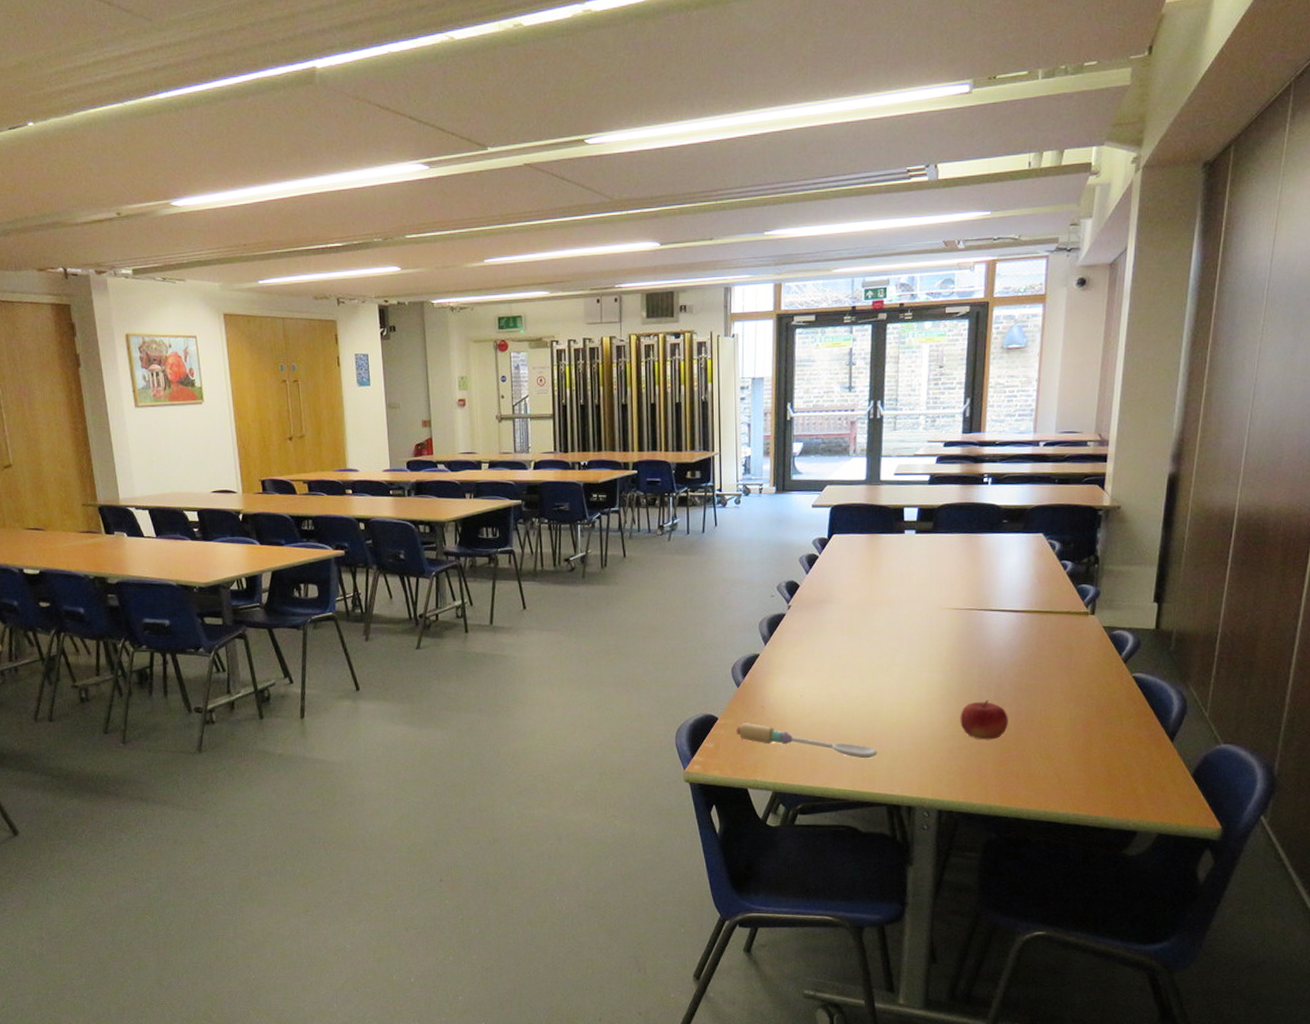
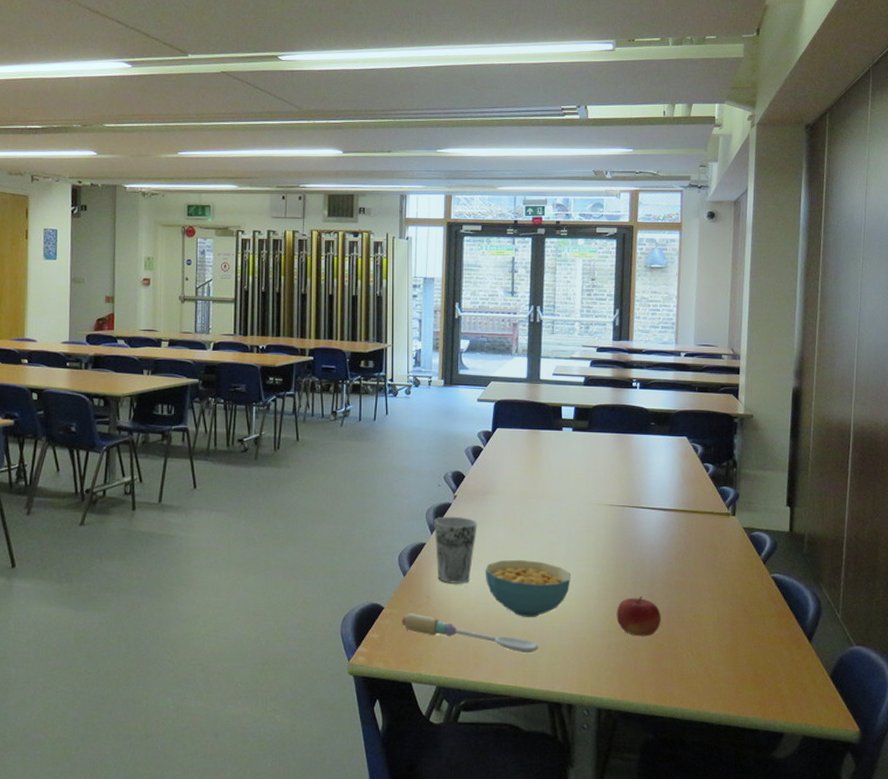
cup: none [768,626,813,693] -> present [434,516,477,584]
cereal bowl: none [821,667,912,725] -> present [485,559,571,618]

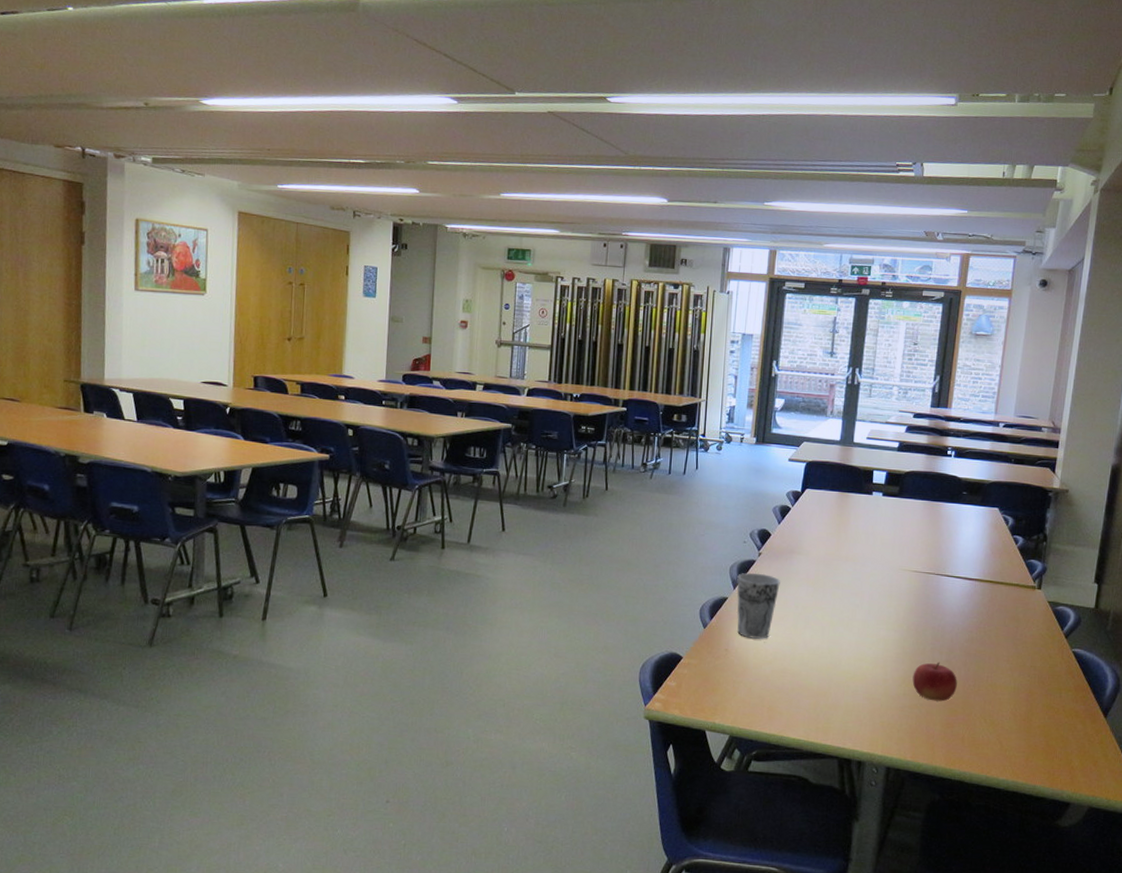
spoon: present [401,613,539,654] -> none [698,664,833,710]
cereal bowl: present [485,559,571,618] -> none [784,619,870,677]

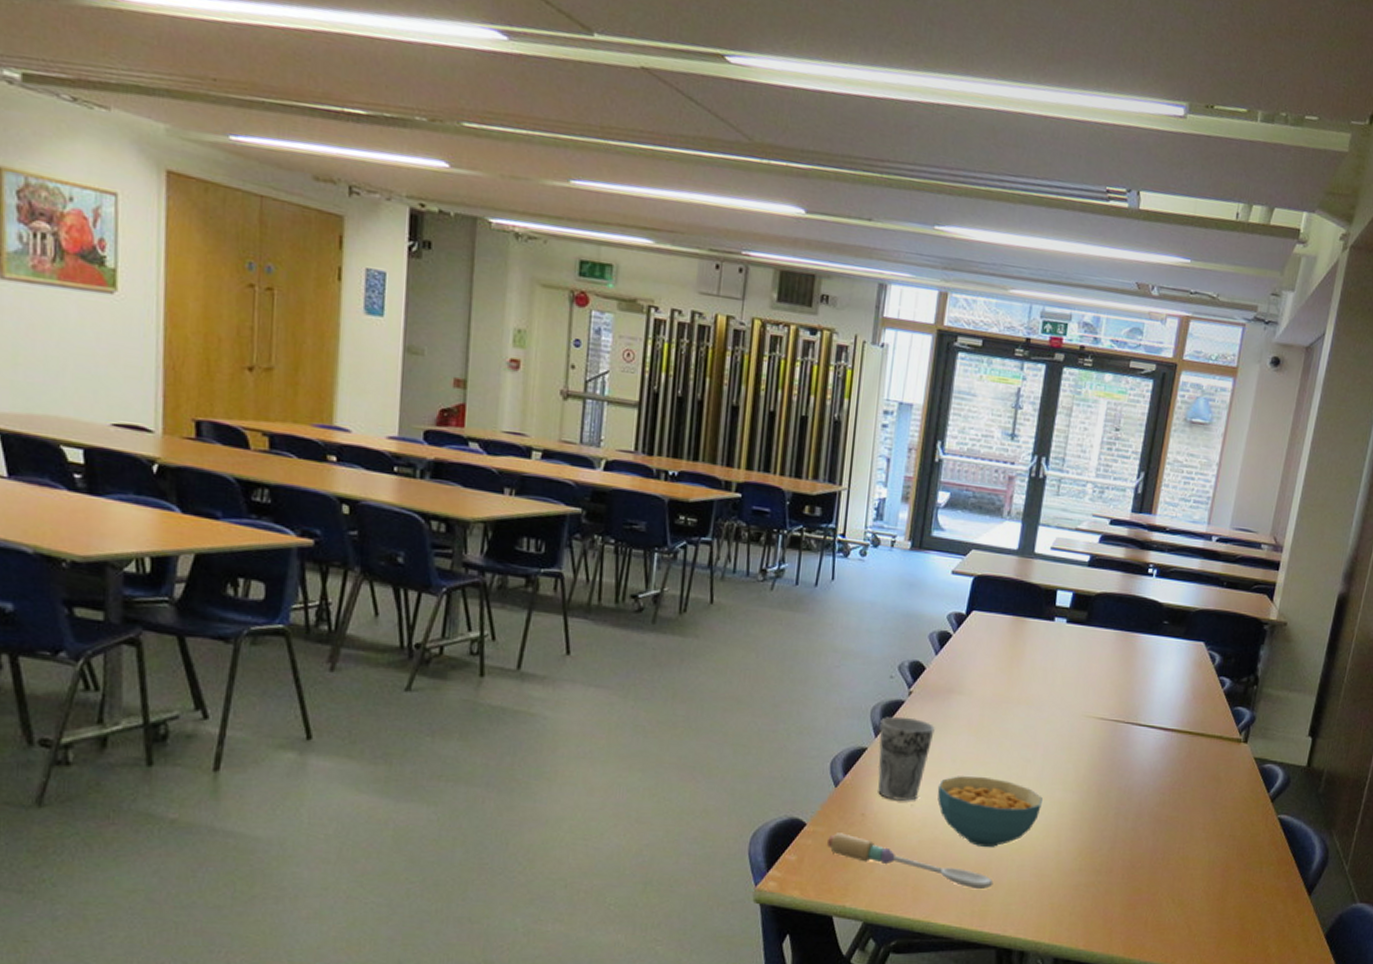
spoon: none [698,664,833,710] -> present [826,833,994,890]
cereal bowl: none [784,619,870,677] -> present [937,776,1042,848]
fruit: present [912,662,957,702] -> none [1090,830,1144,878]

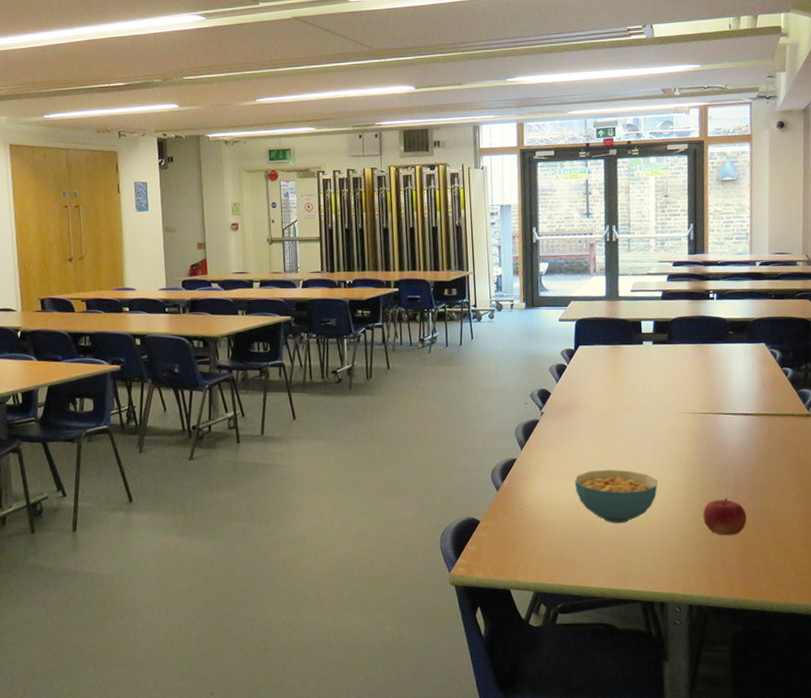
spoon: present [826,833,994,890] -> none [497,525,630,557]
cup: present [878,716,935,801] -> none [523,431,565,496]
fruit: none [1090,830,1144,878] -> present [703,497,747,536]

